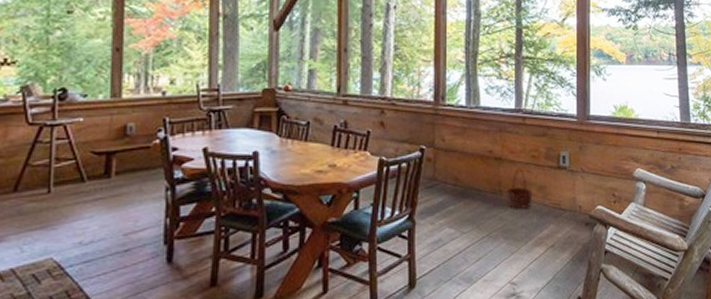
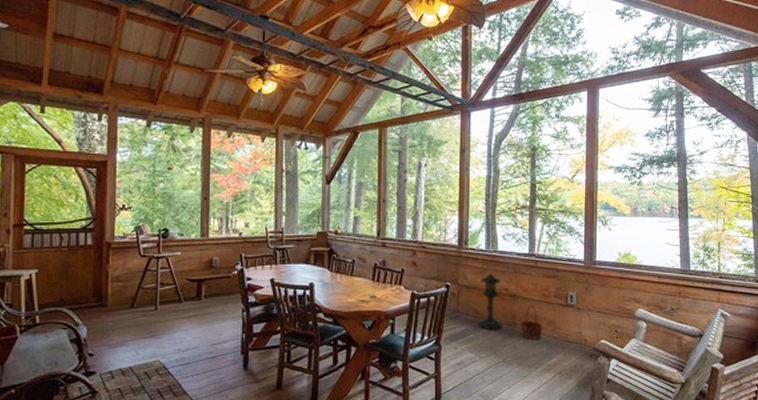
lantern: none [459,133,486,201] -> present [479,273,502,331]

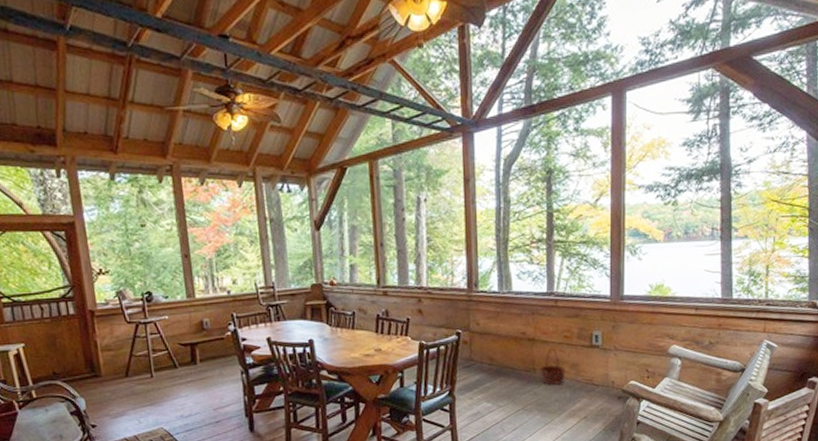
lantern: present [479,273,502,331] -> none [494,317,521,378]

